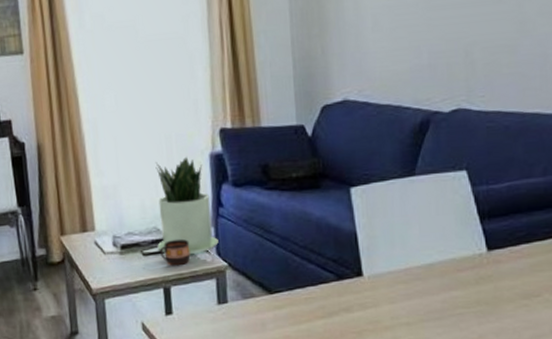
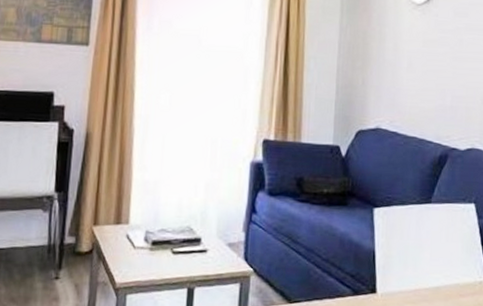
planter: present [155,156,219,255] -> none [188,161,248,258]
cup: present [160,240,191,265] -> none [190,241,220,266]

